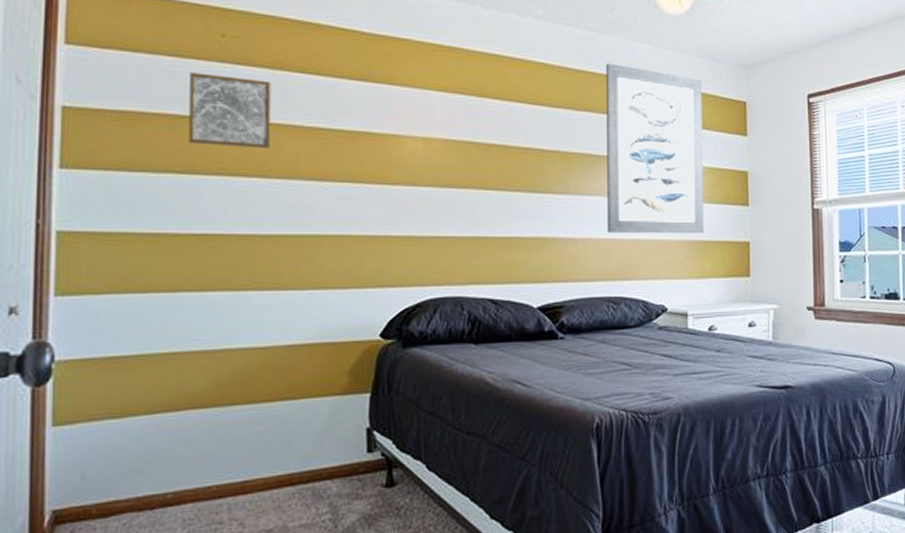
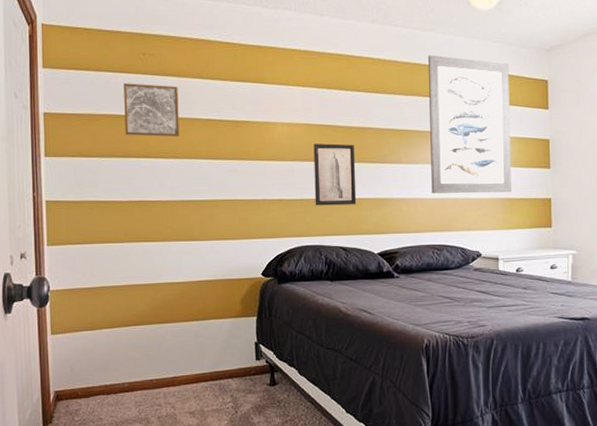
wall art: none [456,165,512,246] -> present [313,143,357,206]

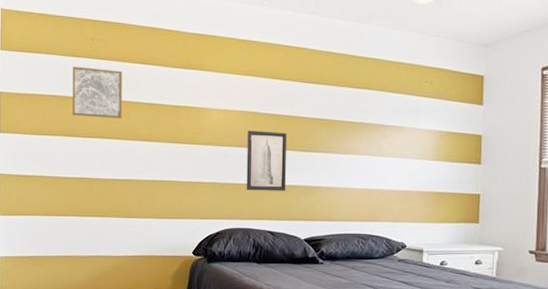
wall art: present [428,54,511,194] -> none [360,47,445,187]

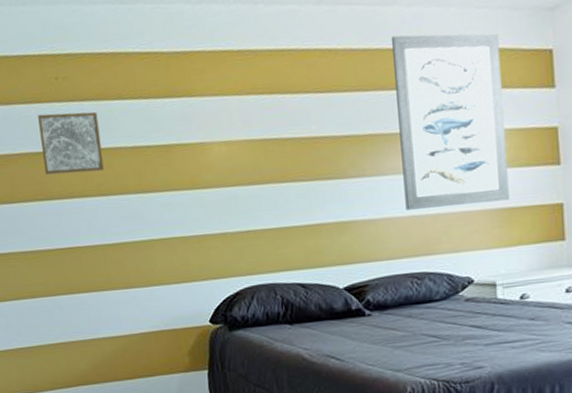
wall art: present [246,130,288,191] -> none [257,158,314,237]
wall art: none [360,47,445,187] -> present [392,33,509,210]

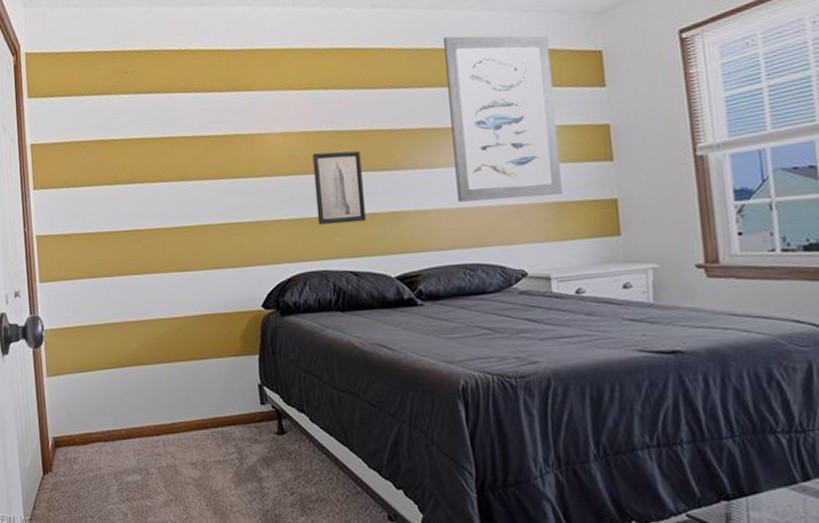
wall art: present [38,111,104,175] -> none [106,103,166,162]
wall art: none [257,158,314,237] -> present [312,150,367,225]

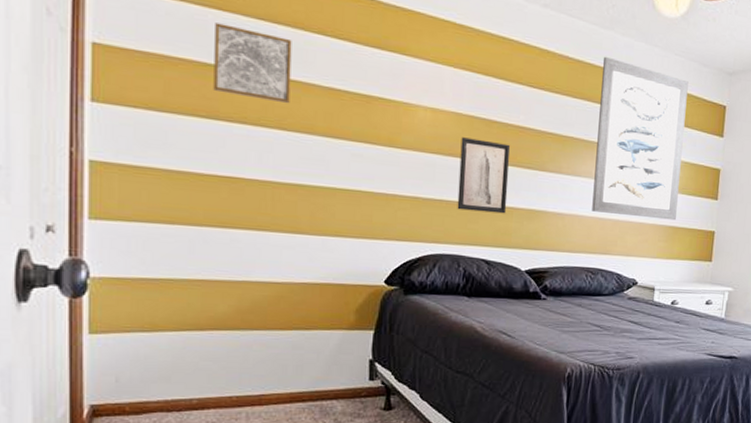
wall art: none [106,103,166,162] -> present [213,23,292,104]

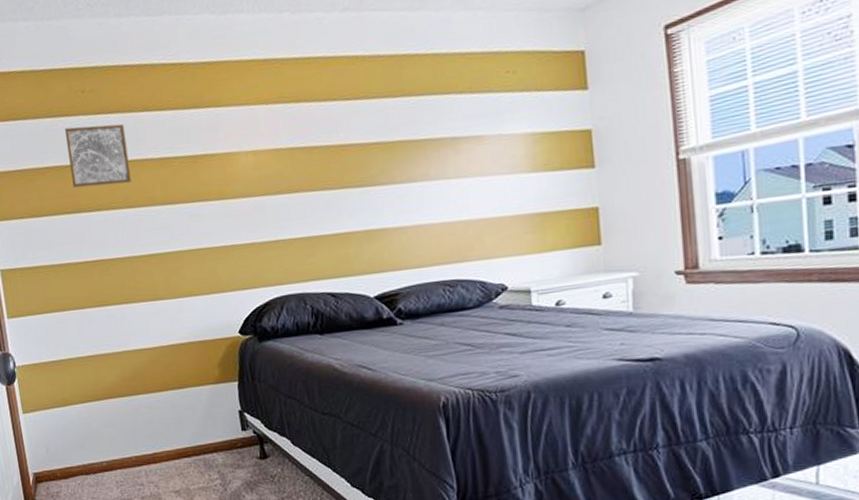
wall art: present [457,137,510,214] -> none [285,167,344,247]
wall art: present [592,56,689,221] -> none [419,36,543,217]

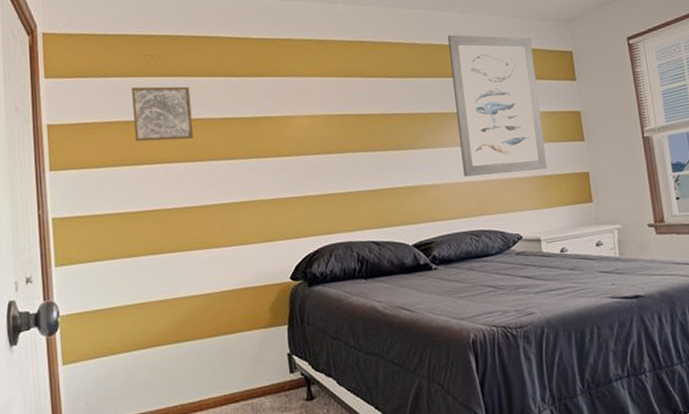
wall art: none [419,36,543,217] -> present [448,34,547,177]

